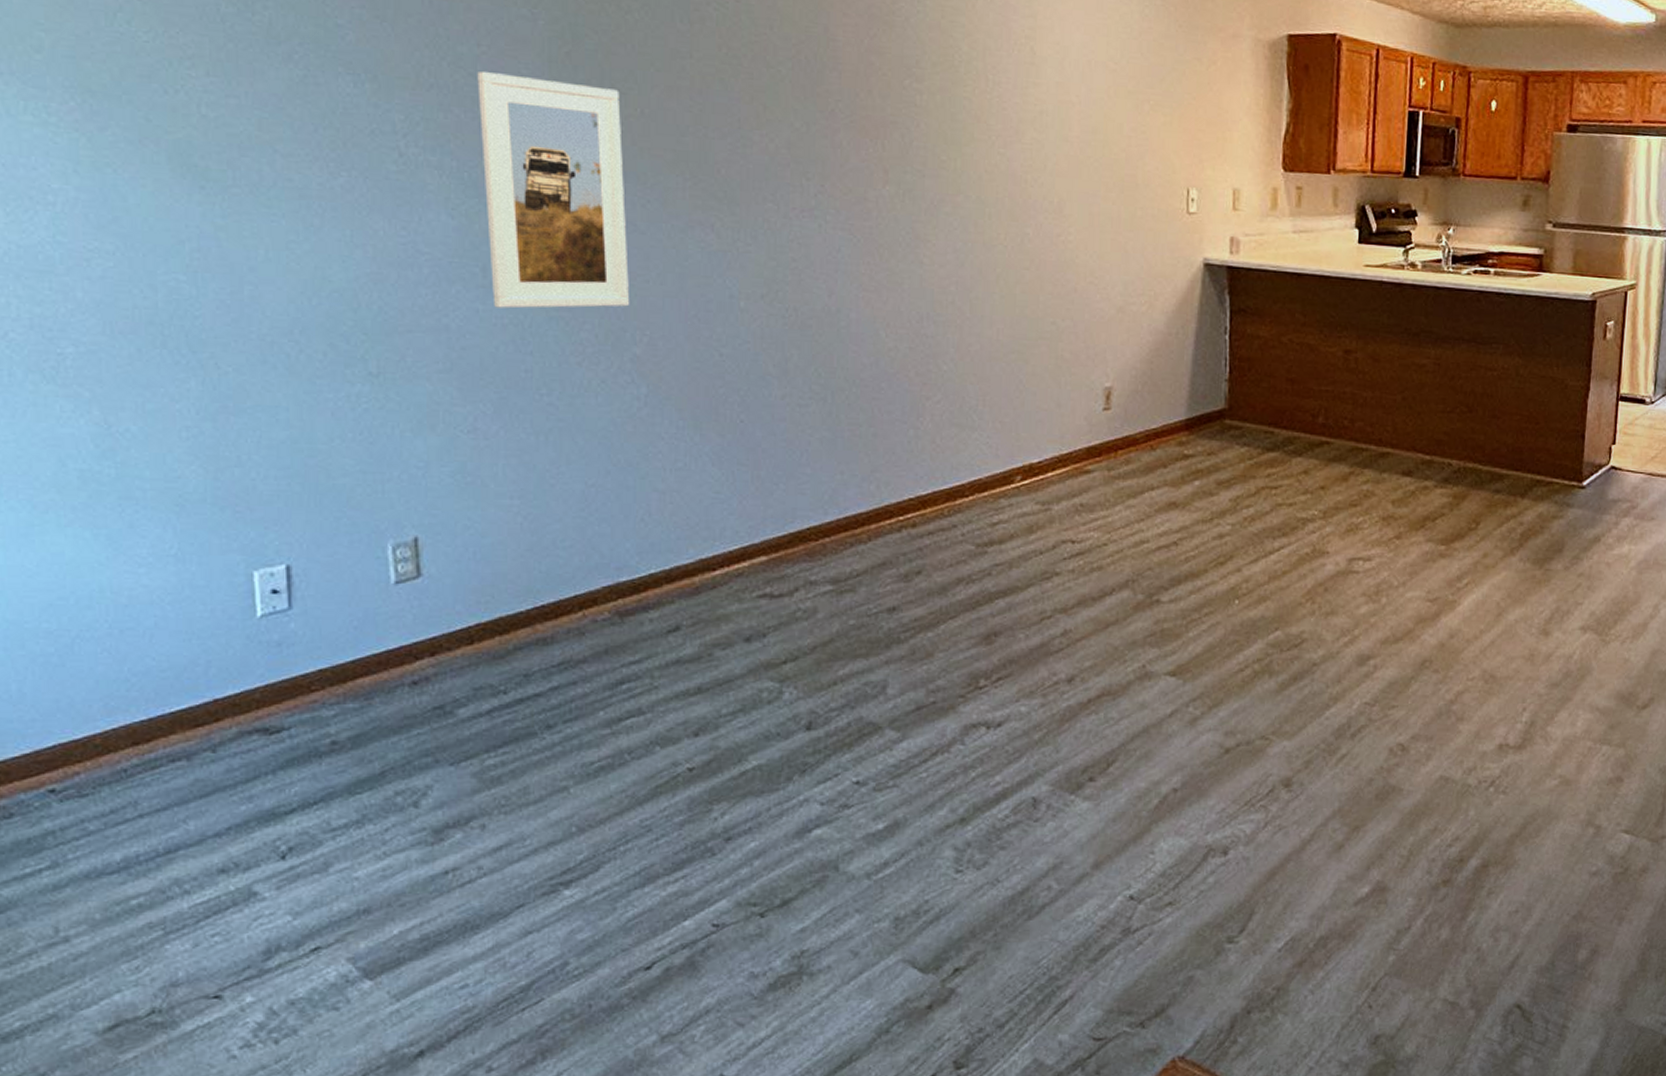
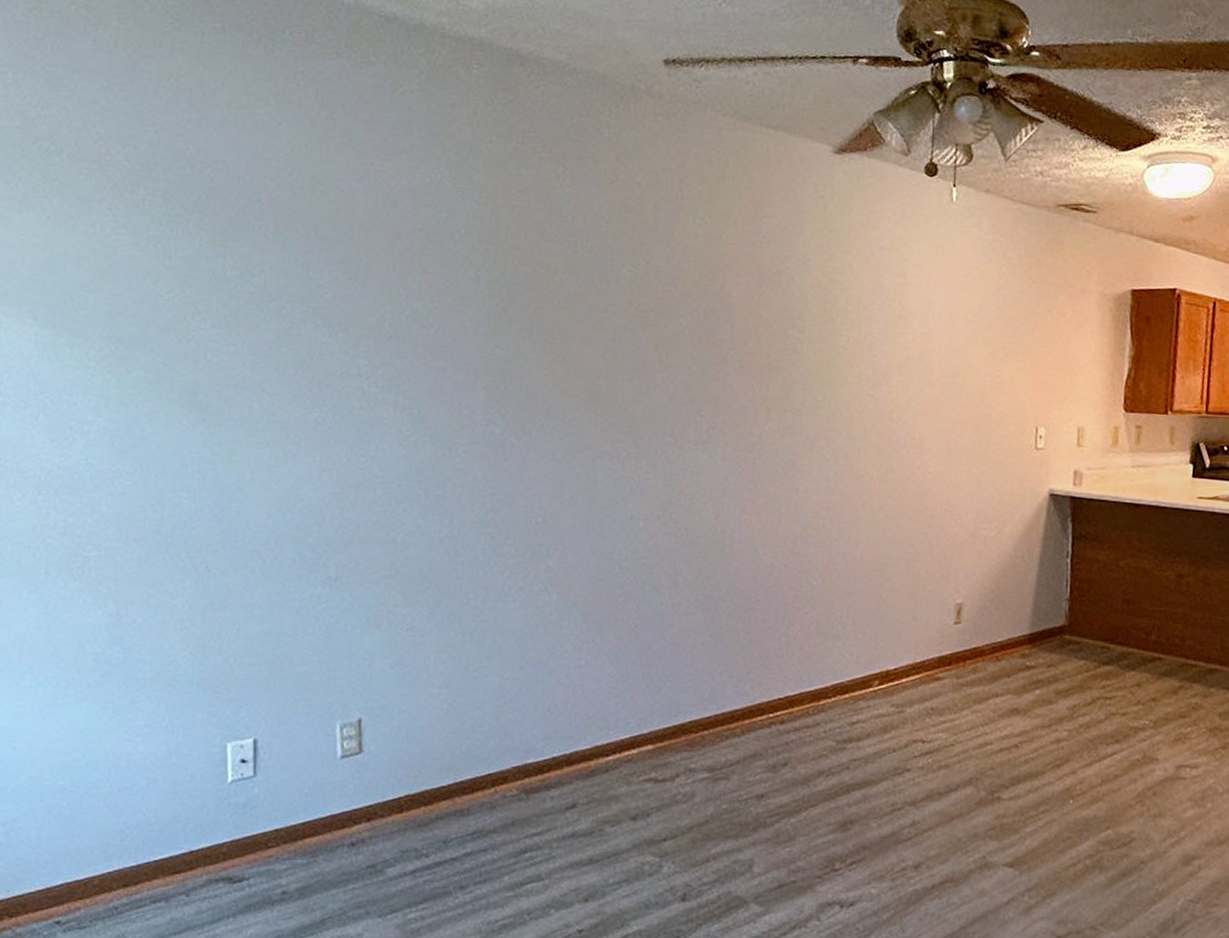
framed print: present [477,71,630,309] -> none [429,324,547,525]

